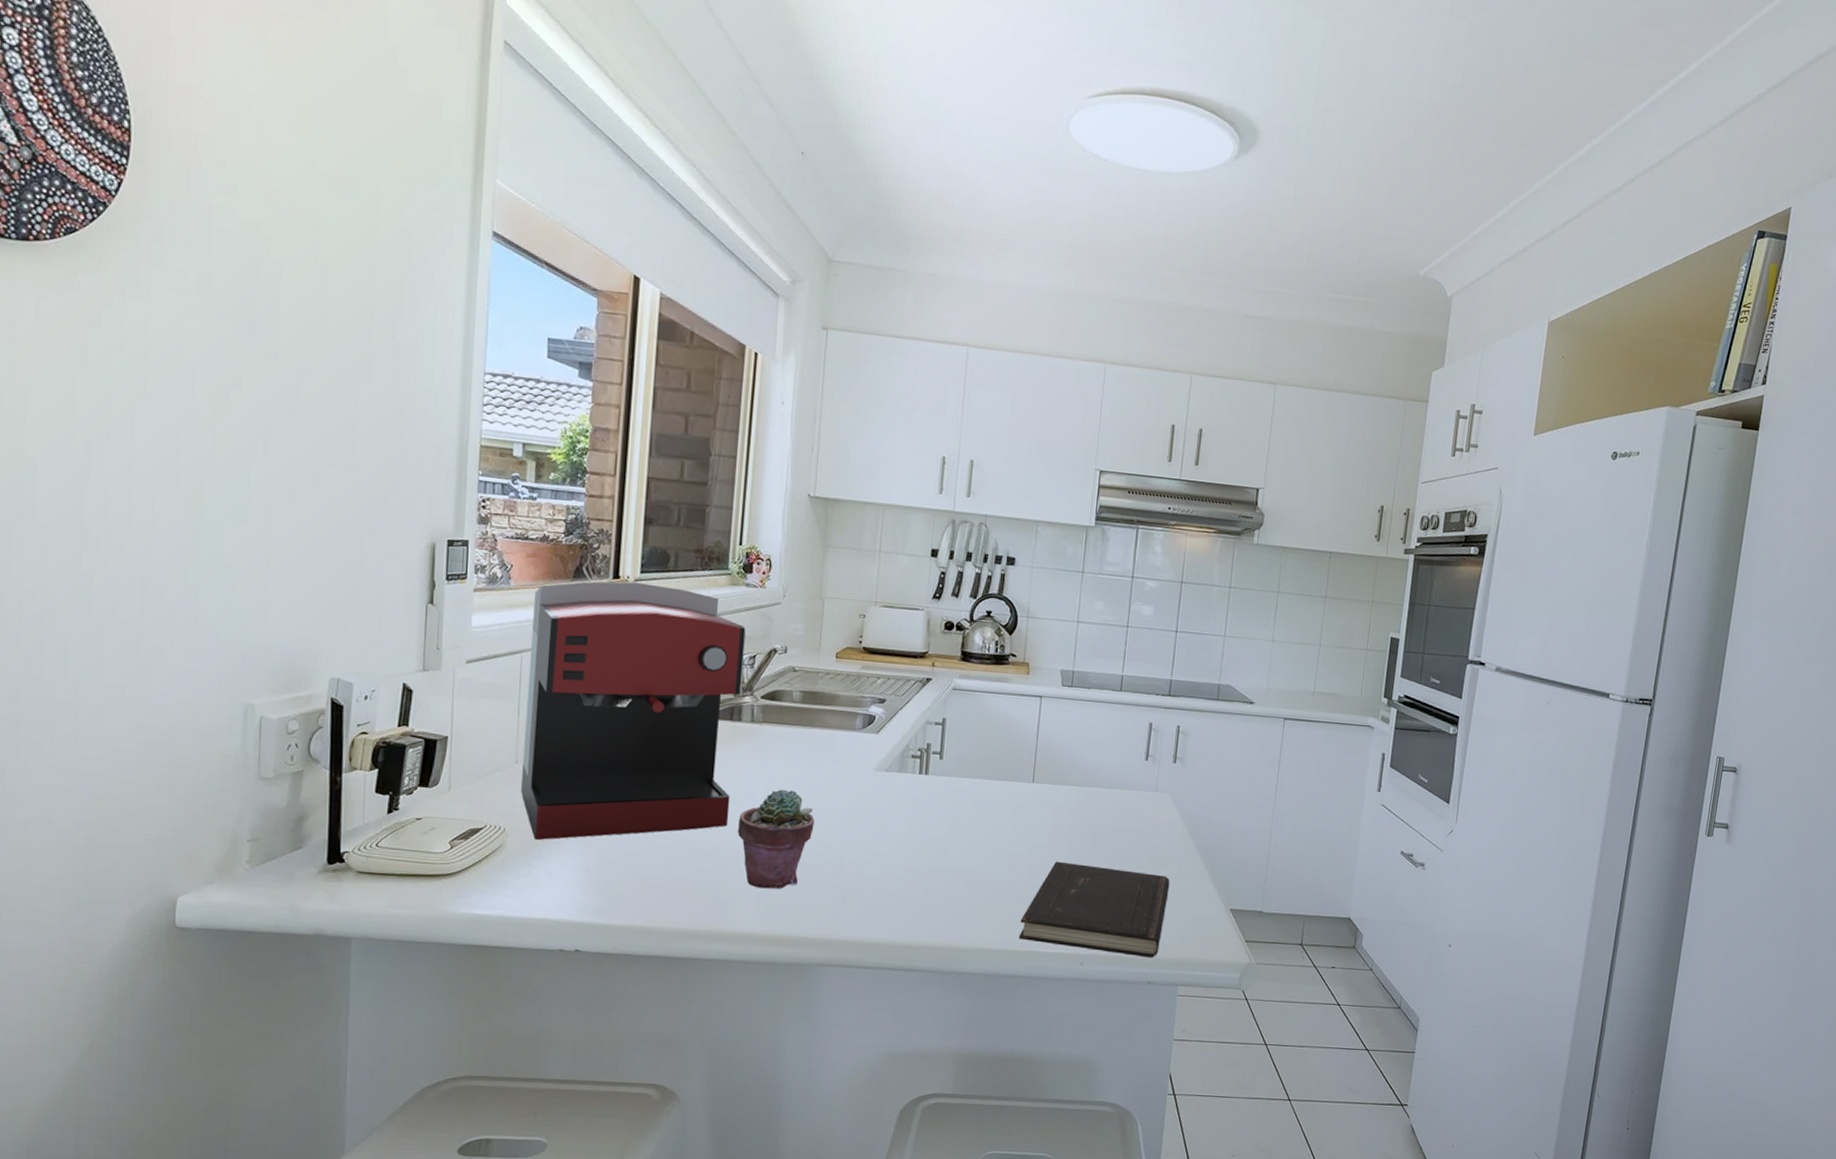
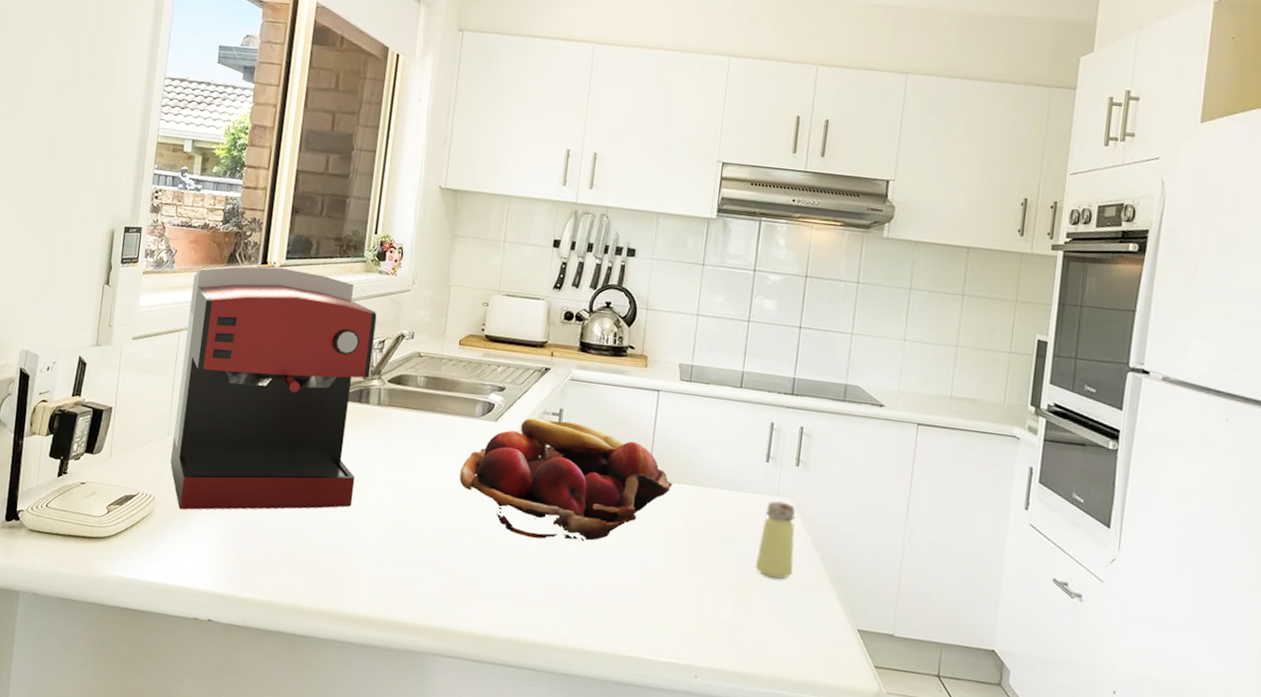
potted succulent: present [737,789,814,889] -> none [360,473,433,573]
fruit basket: none [841,728,1056,846] -> present [459,418,673,541]
hardcover book: present [1018,861,1170,958] -> none [630,563,792,677]
saltshaker: none [1136,796,1173,868] -> present [755,501,796,579]

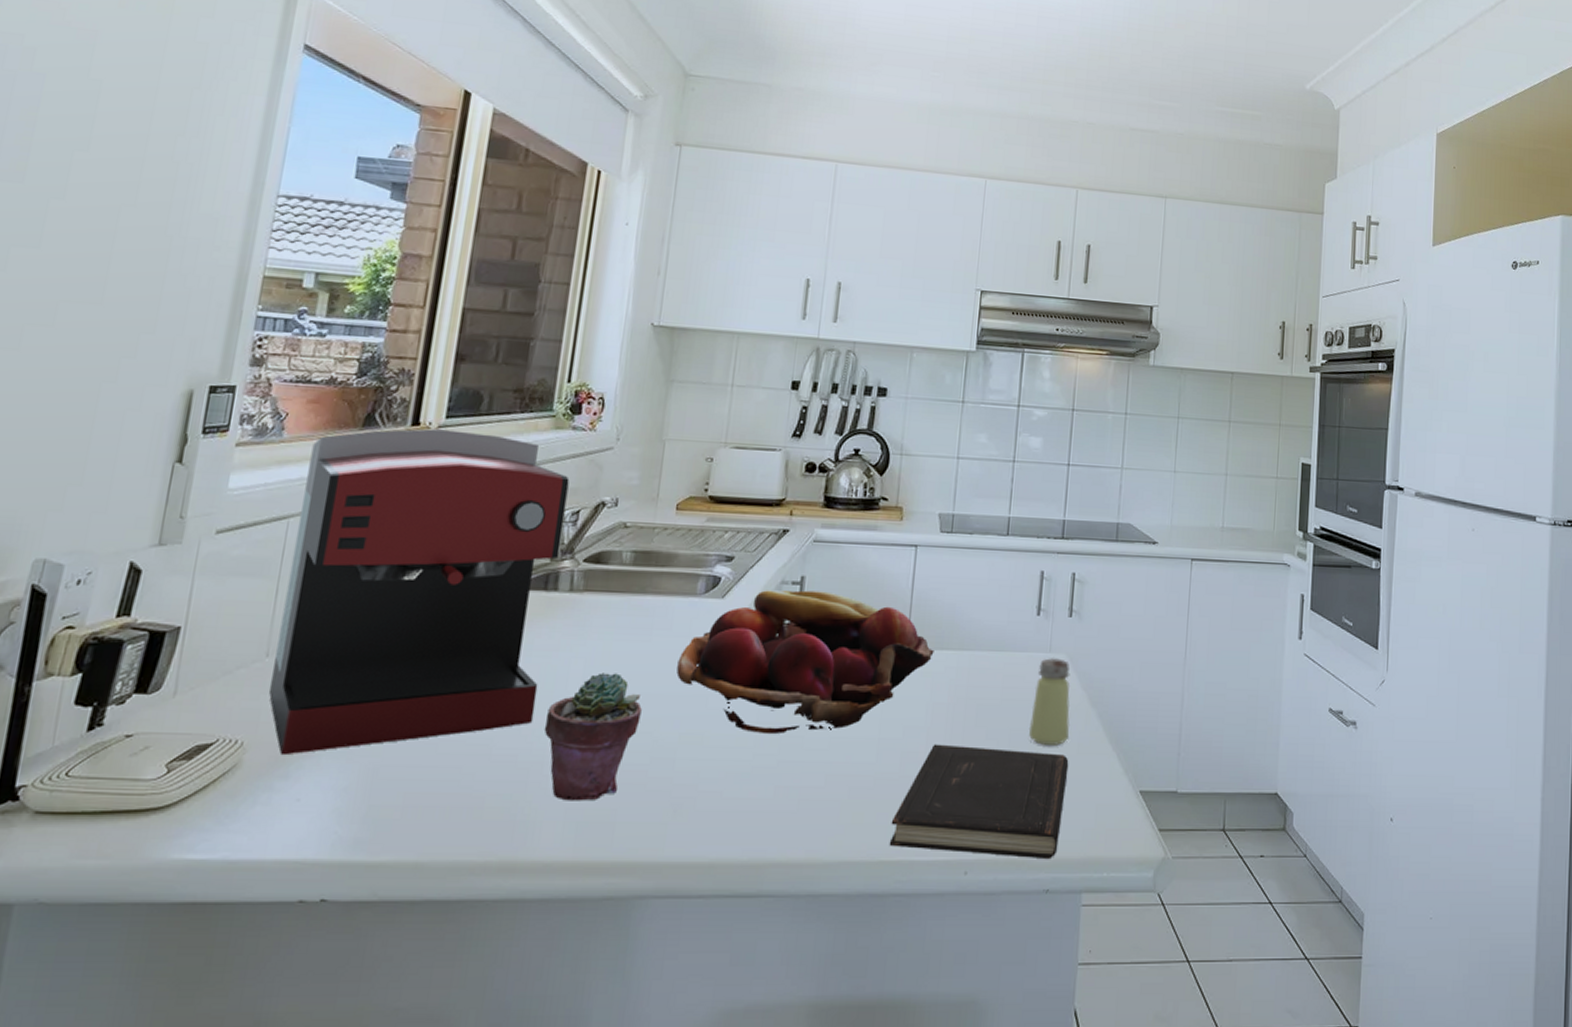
potted succulent: none [360,473,433,573] -> present [544,673,642,801]
hardcover book: none [630,563,792,677] -> present [889,744,1069,860]

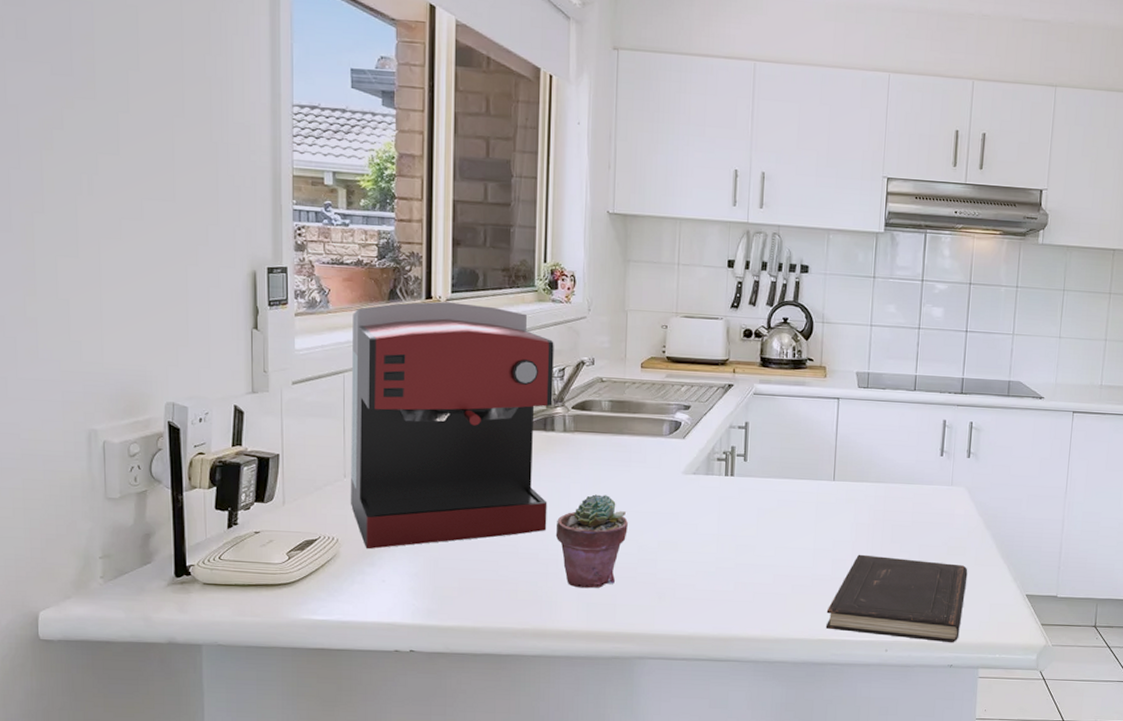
fruit basket: present [676,590,934,735] -> none [652,433,856,544]
saltshaker: present [1028,658,1070,745] -> none [934,490,969,558]

